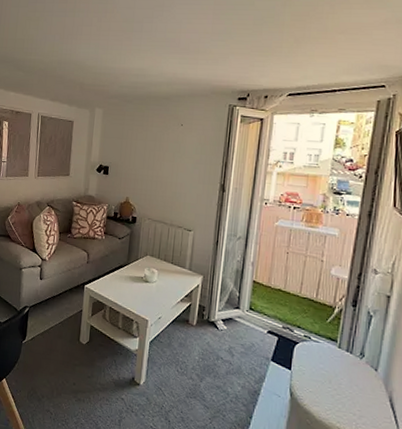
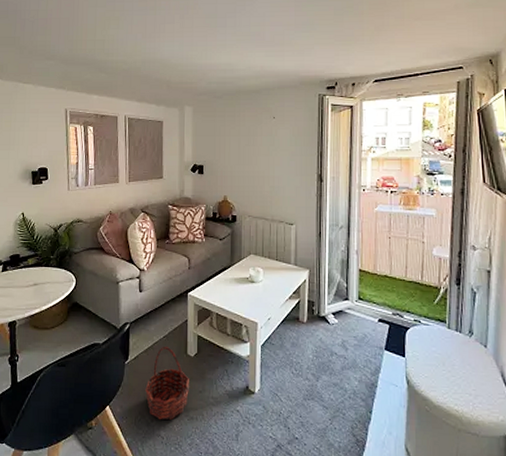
basket: none [38,332,80,399] -> present [145,347,190,420]

